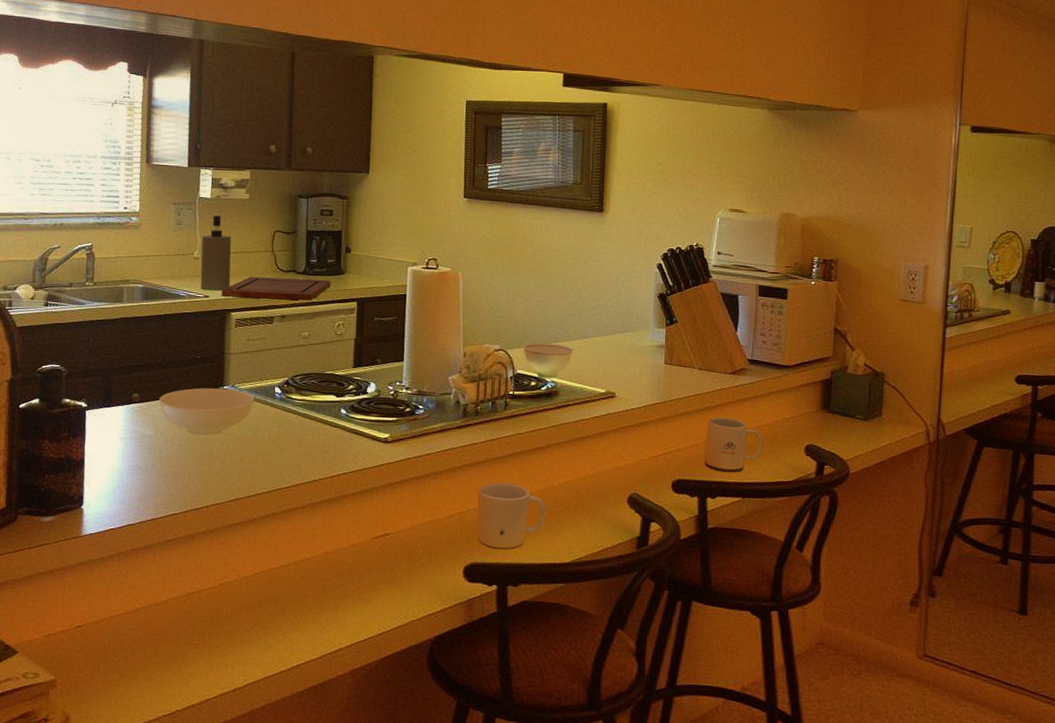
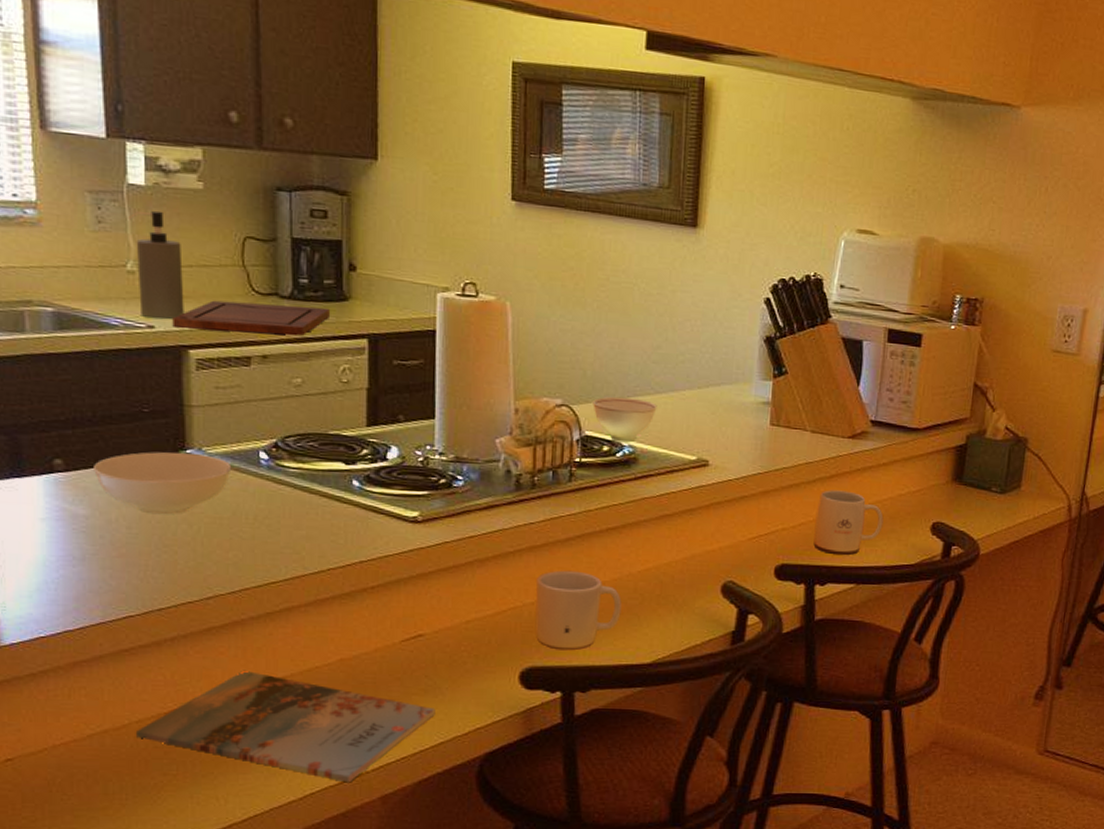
magazine: none [170,559,396,658] -> present [135,670,435,783]

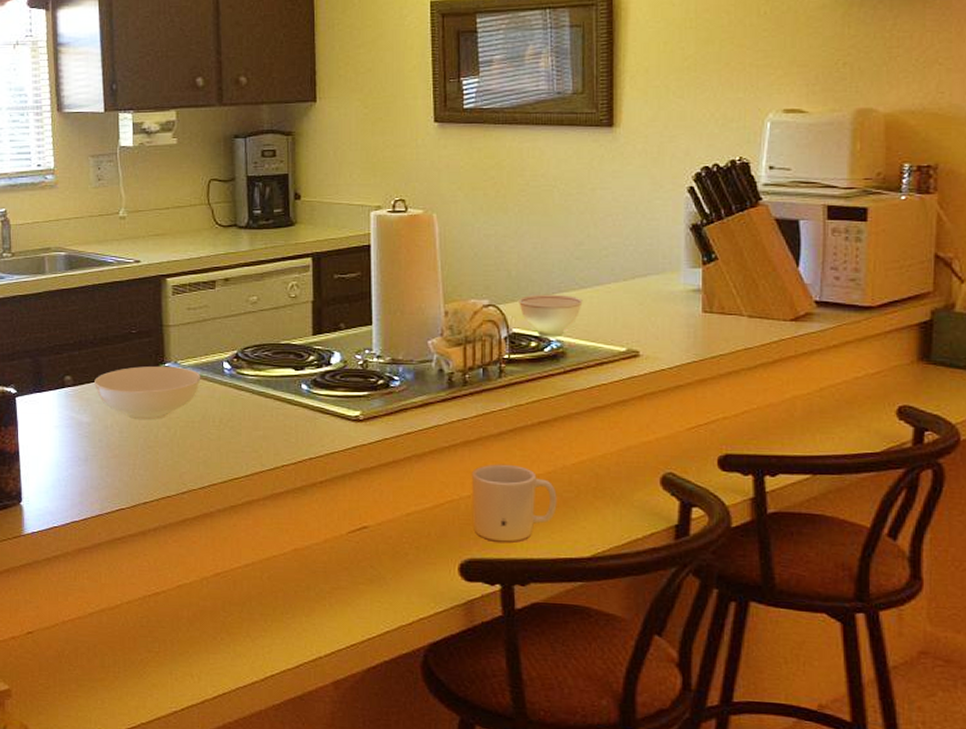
soap dispenser: present [127,210,184,320] -> none [120,165,163,255]
magazine: present [135,670,435,783] -> none [126,557,381,667]
cutting board: present [172,300,331,337] -> none [154,233,280,260]
mug: present [813,490,884,555] -> none [760,375,839,443]

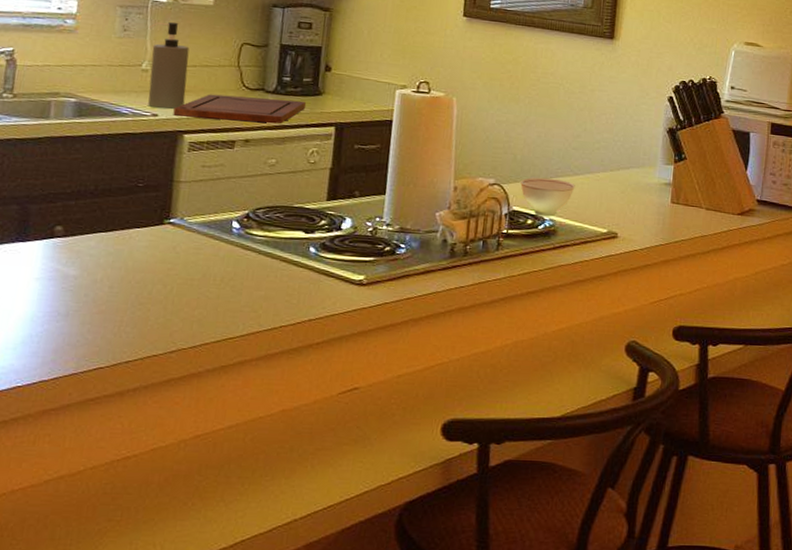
bowl: present [93,365,201,420] -> none [87,220,208,276]
soap dispenser: none [120,165,163,255] -> present [148,22,190,109]
cutting board: none [154,233,280,260] -> present [173,94,307,125]
mug: present [471,464,557,543] -> none [458,329,537,404]

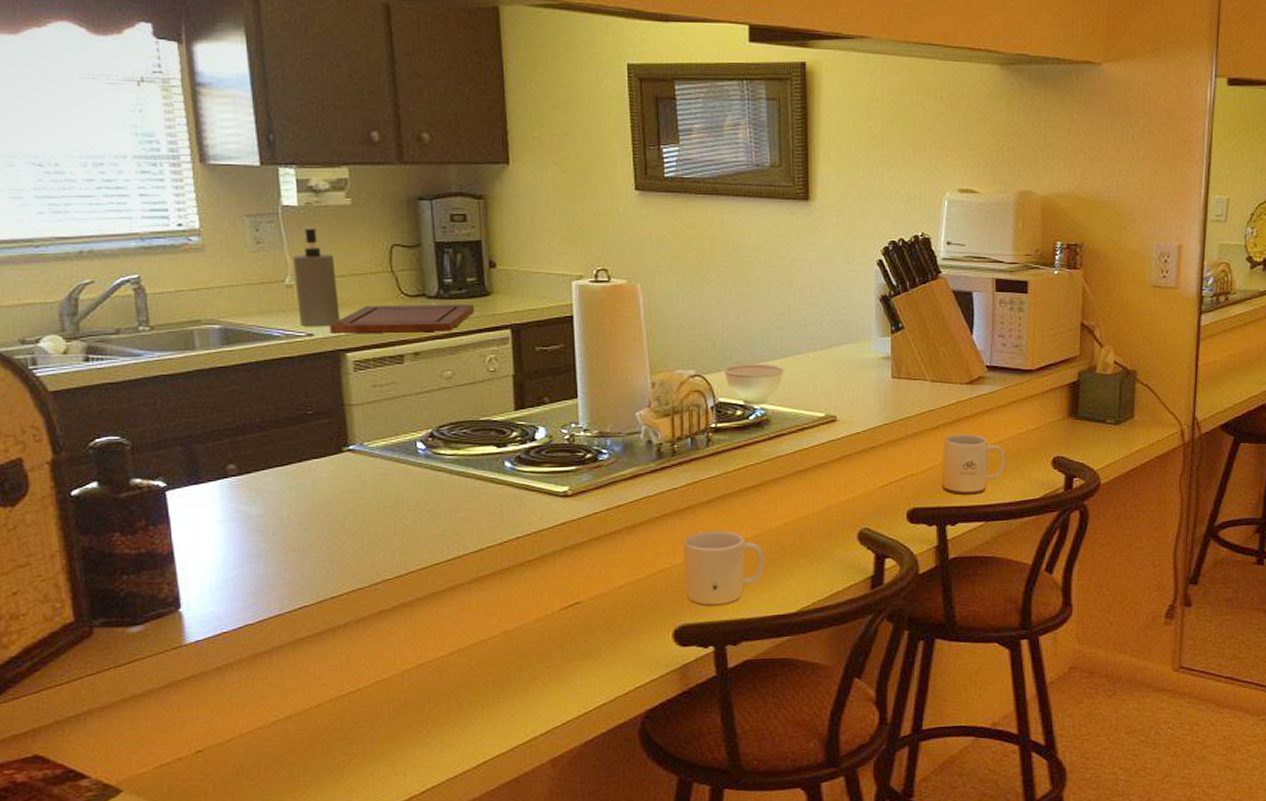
mug: none [458,329,537,404] -> present [682,530,765,607]
mug: none [707,260,768,318] -> present [941,434,1006,495]

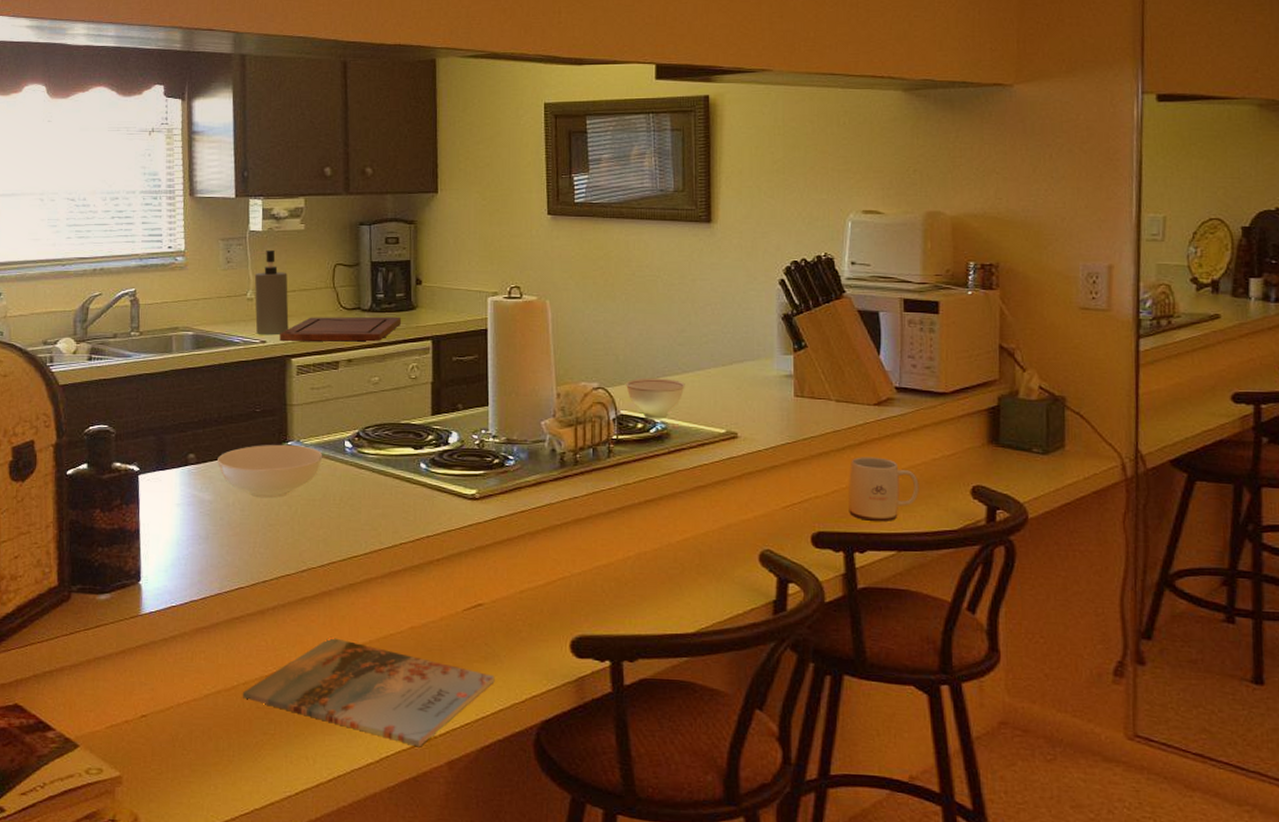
bowl: none [263,448,392,509] -> present [216,444,323,498]
magazine: none [316,648,596,749] -> present [242,636,495,747]
mug: present [682,530,765,607] -> none [581,541,663,620]

